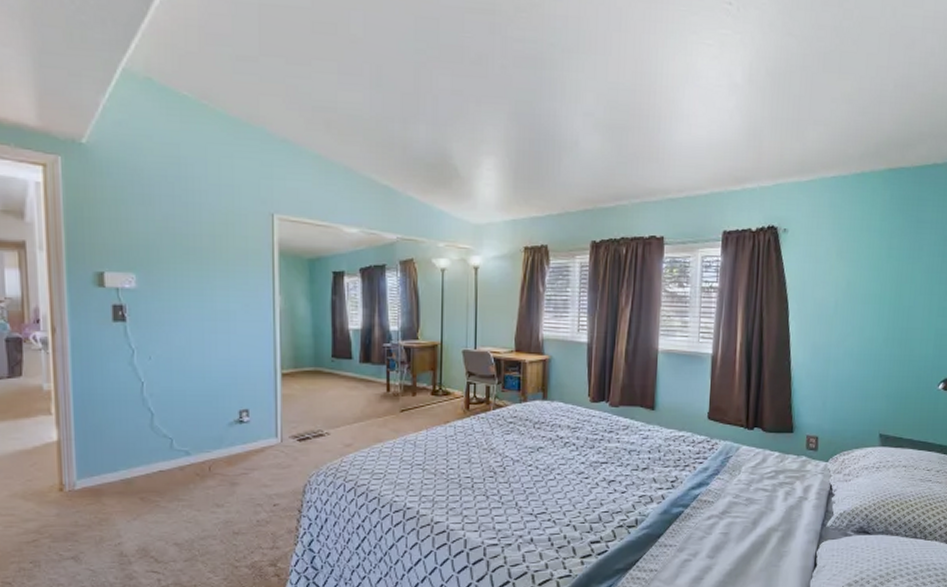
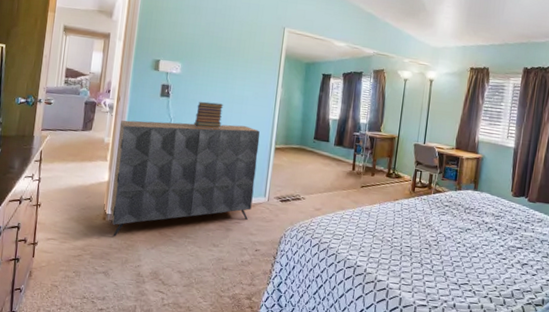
dresser: none [61,349,261,511] -> present [110,120,260,237]
book stack: none [166,322,205,359] -> present [193,101,223,130]

